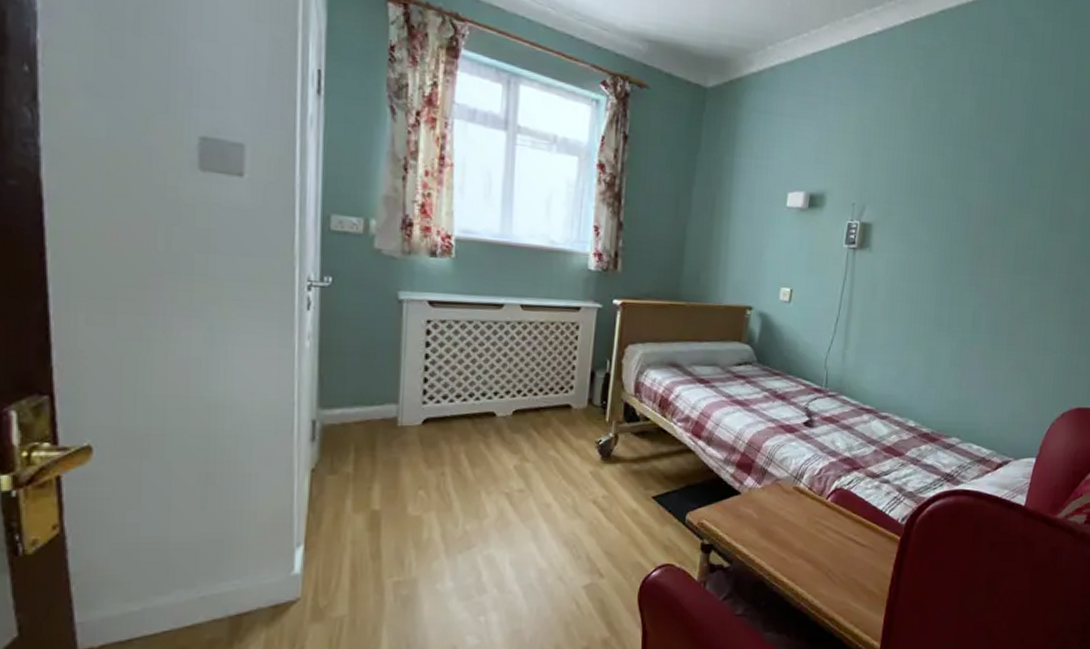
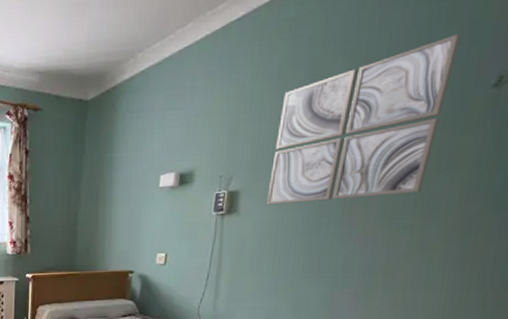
wall art: none [899,97,1067,249] -> present [267,33,461,205]

